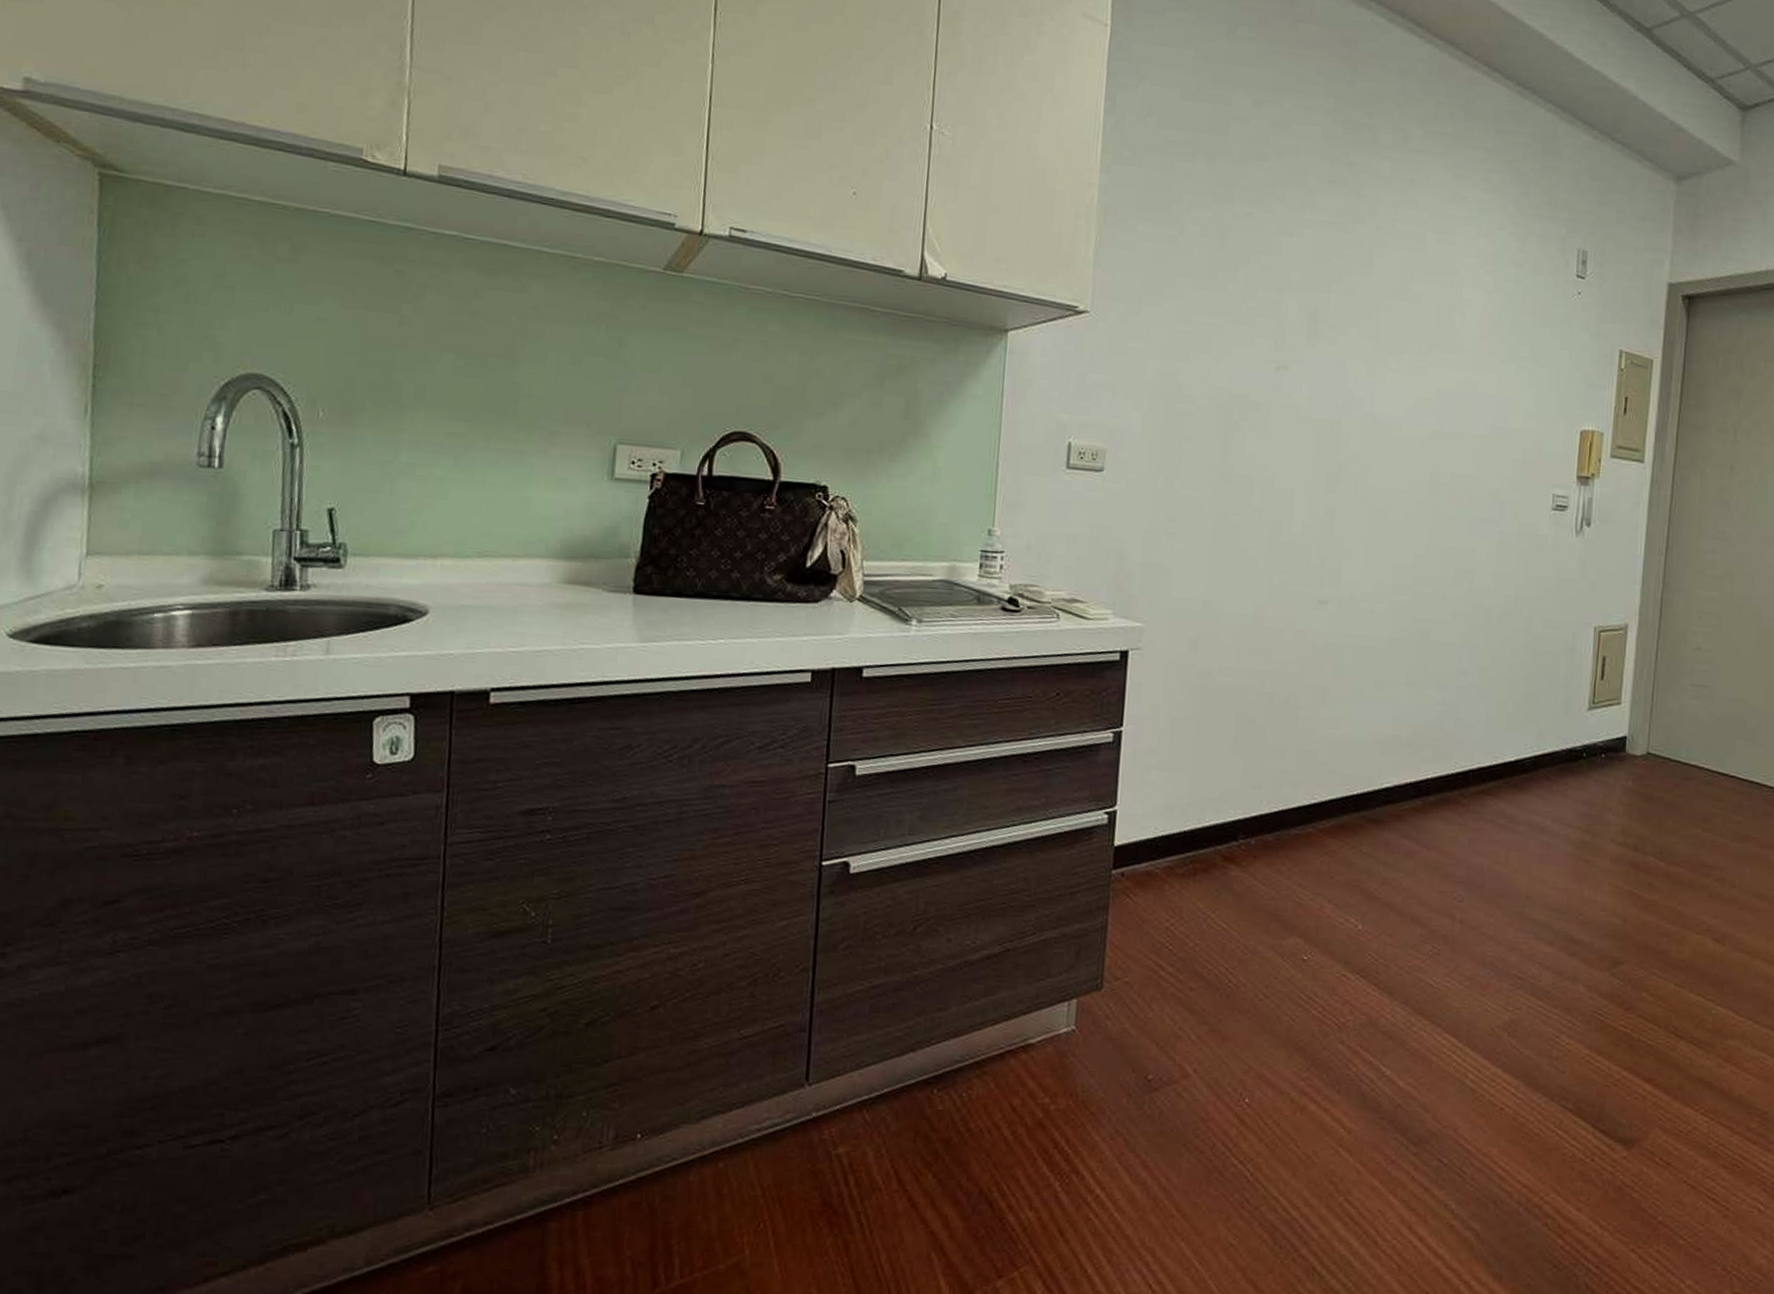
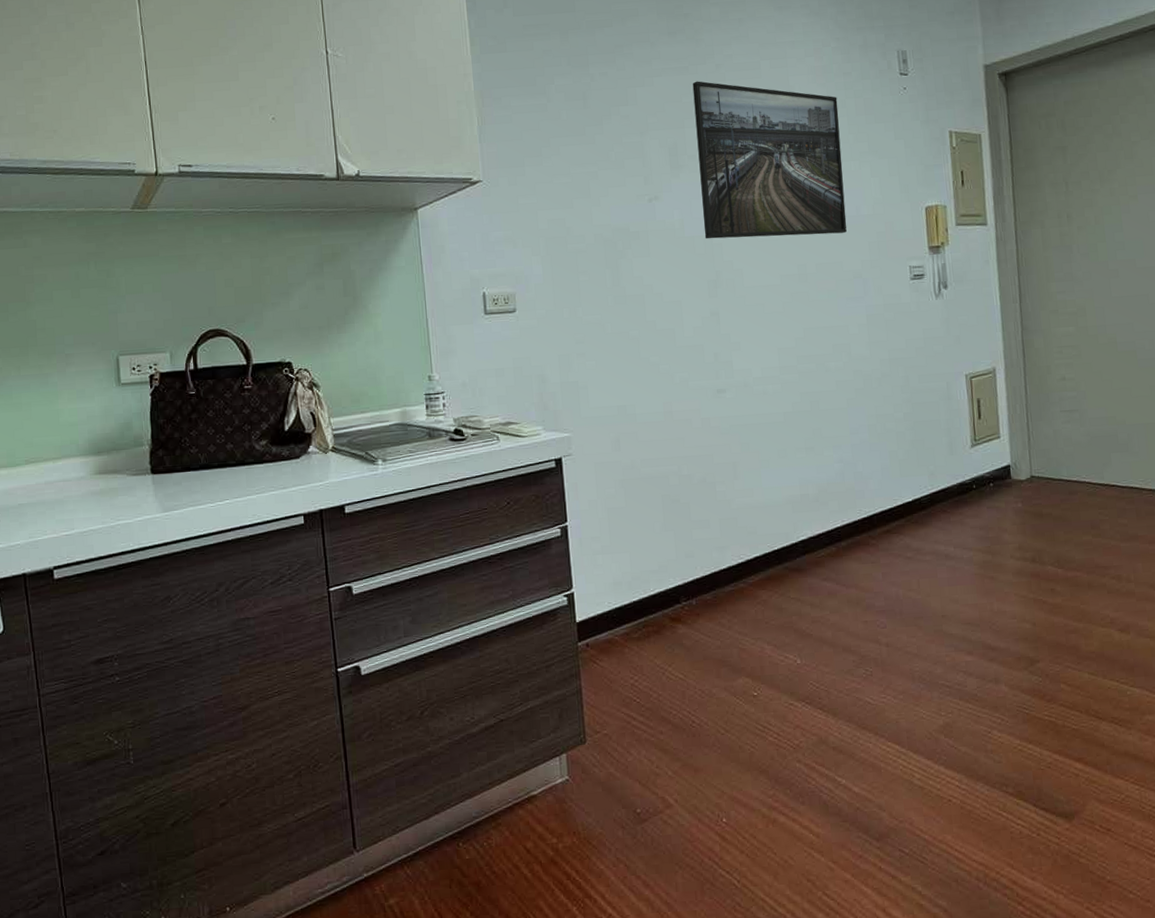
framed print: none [1332,241,1504,444] -> present [692,81,847,239]

